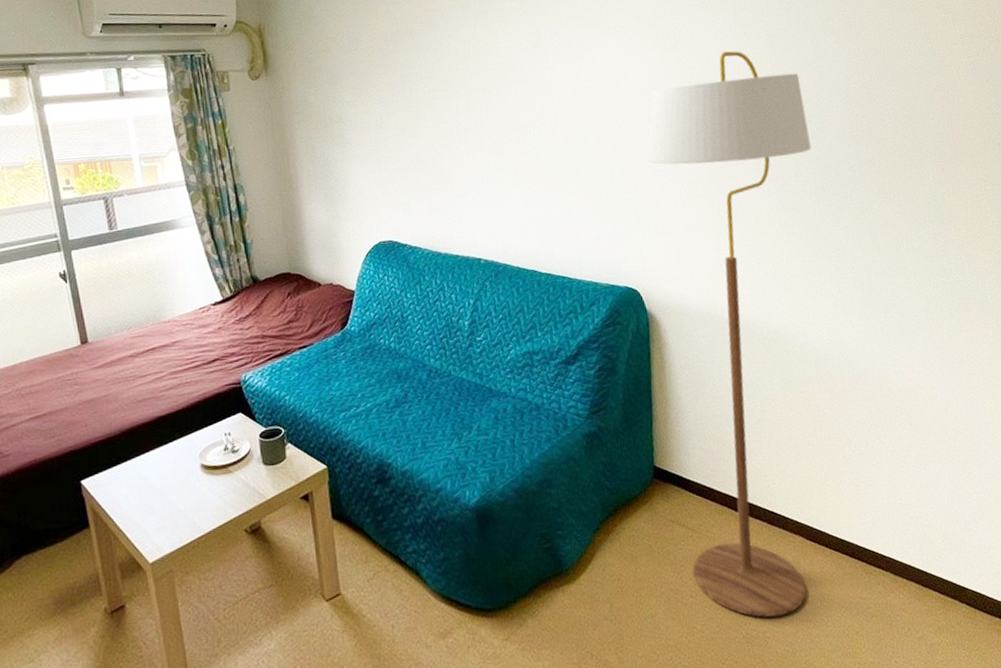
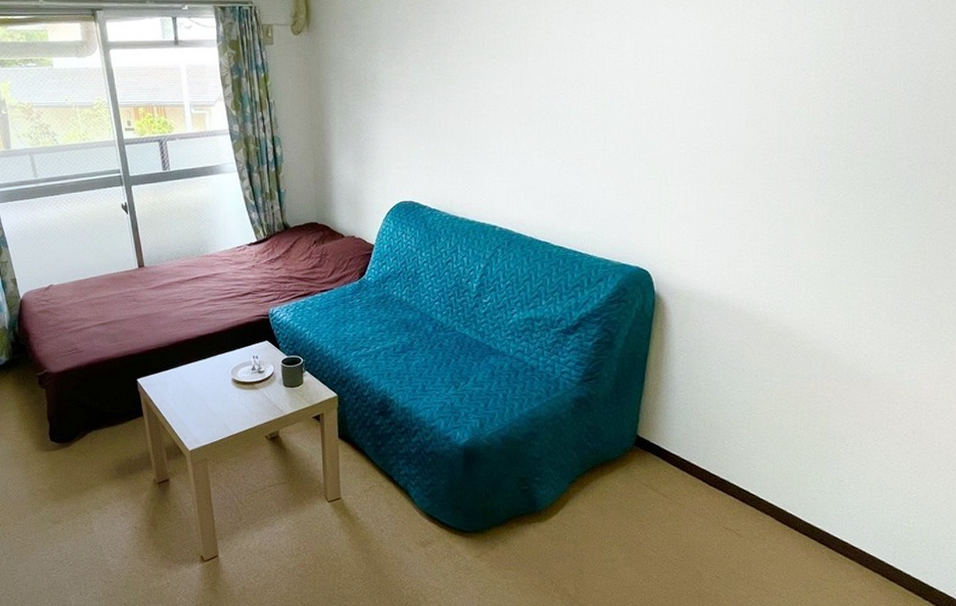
floor lamp: present [648,51,812,618] -> none [658,27,874,581]

